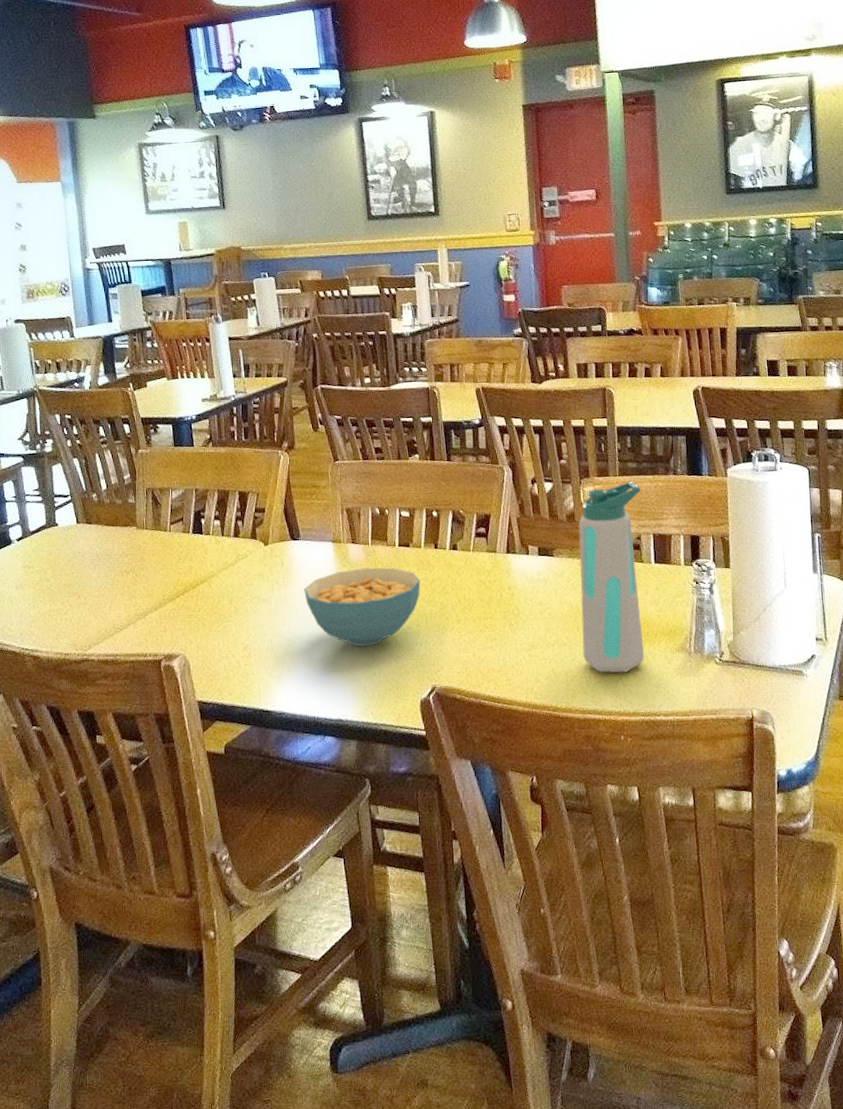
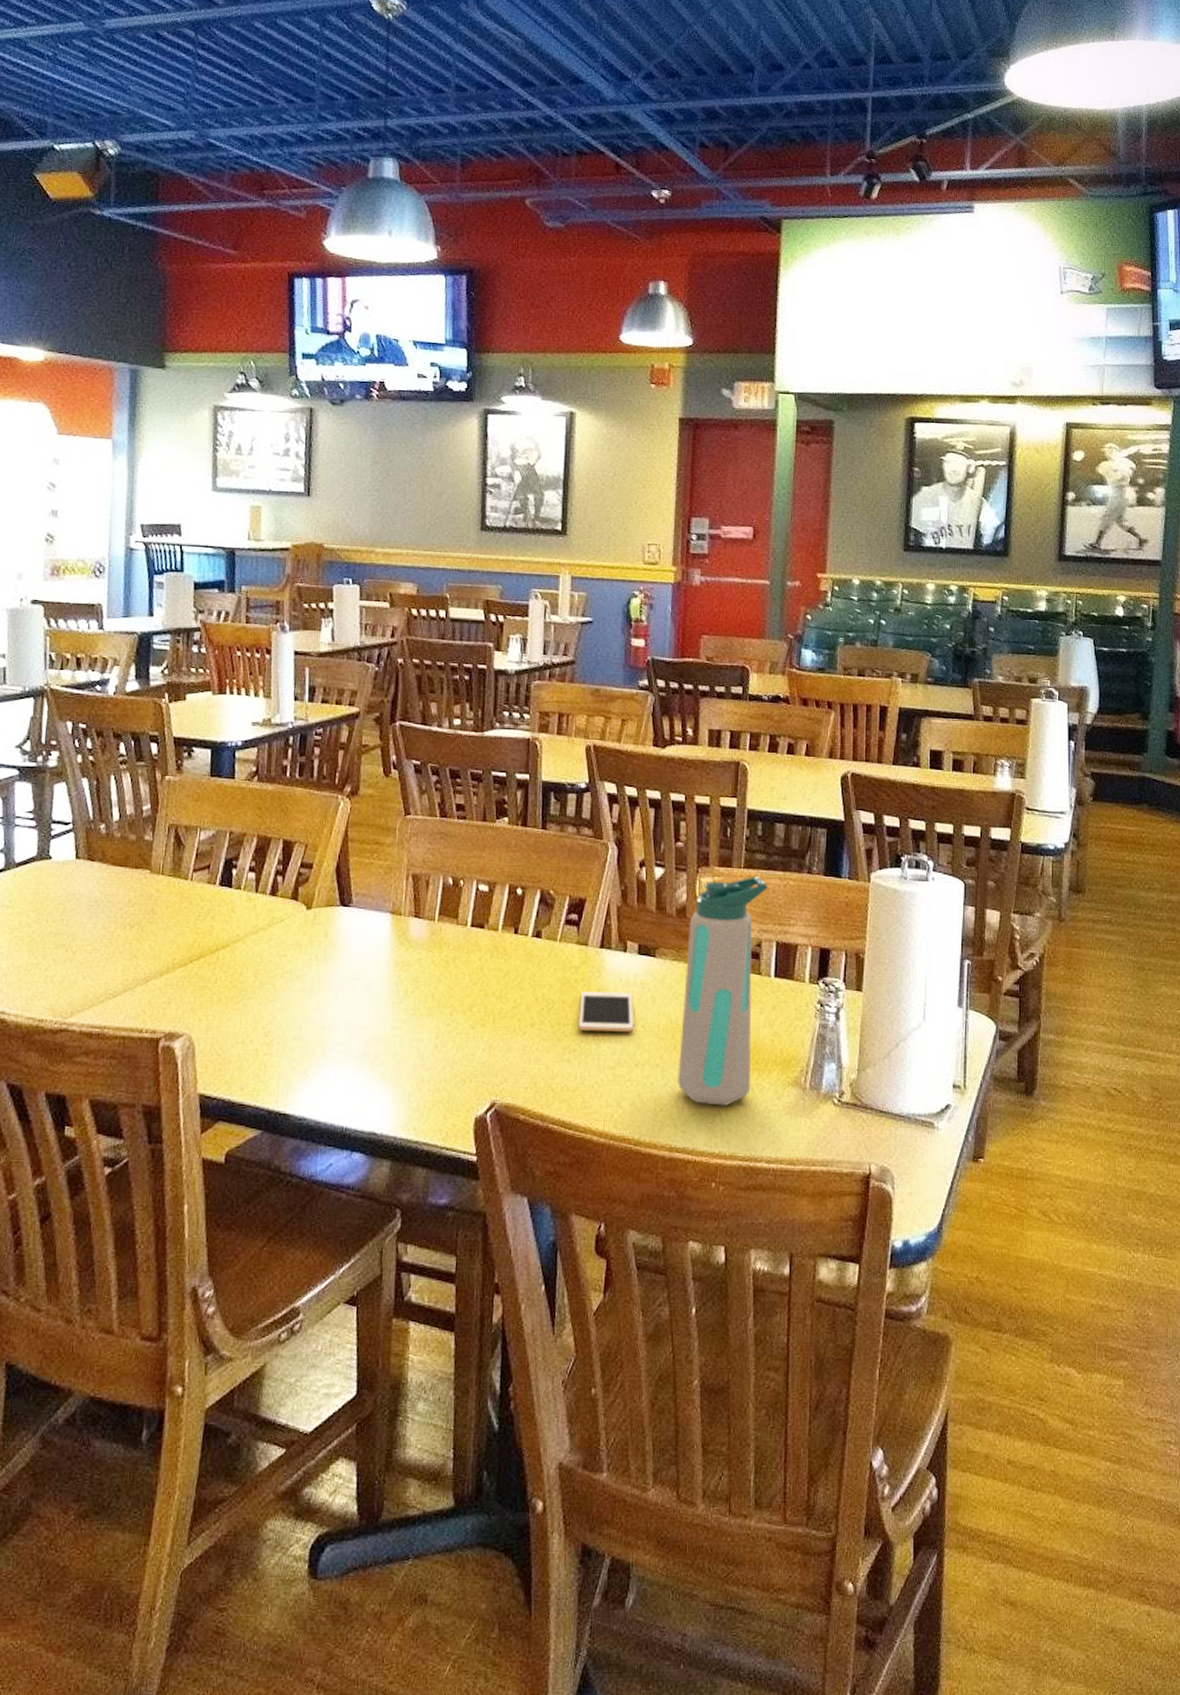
cereal bowl: present [304,567,421,647] -> none [348,948,493,1046]
cell phone: none [495,587,542,622] -> present [579,991,634,1032]

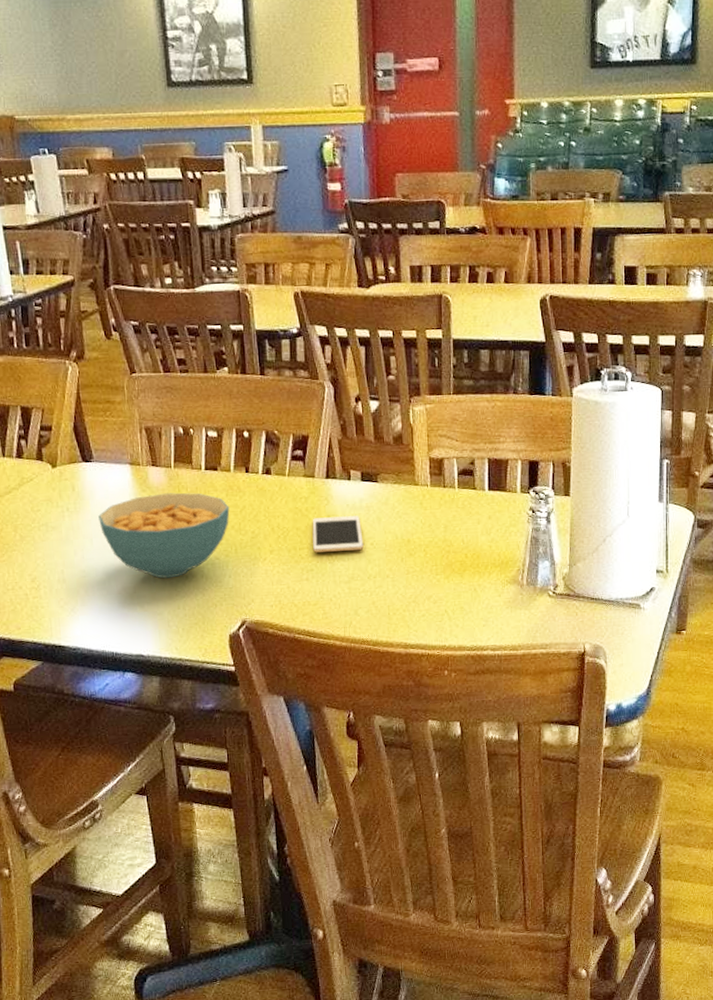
cereal bowl: none [348,948,493,1046] -> present [98,492,230,579]
water bottle: present [678,875,768,1106] -> none [406,400,477,606]

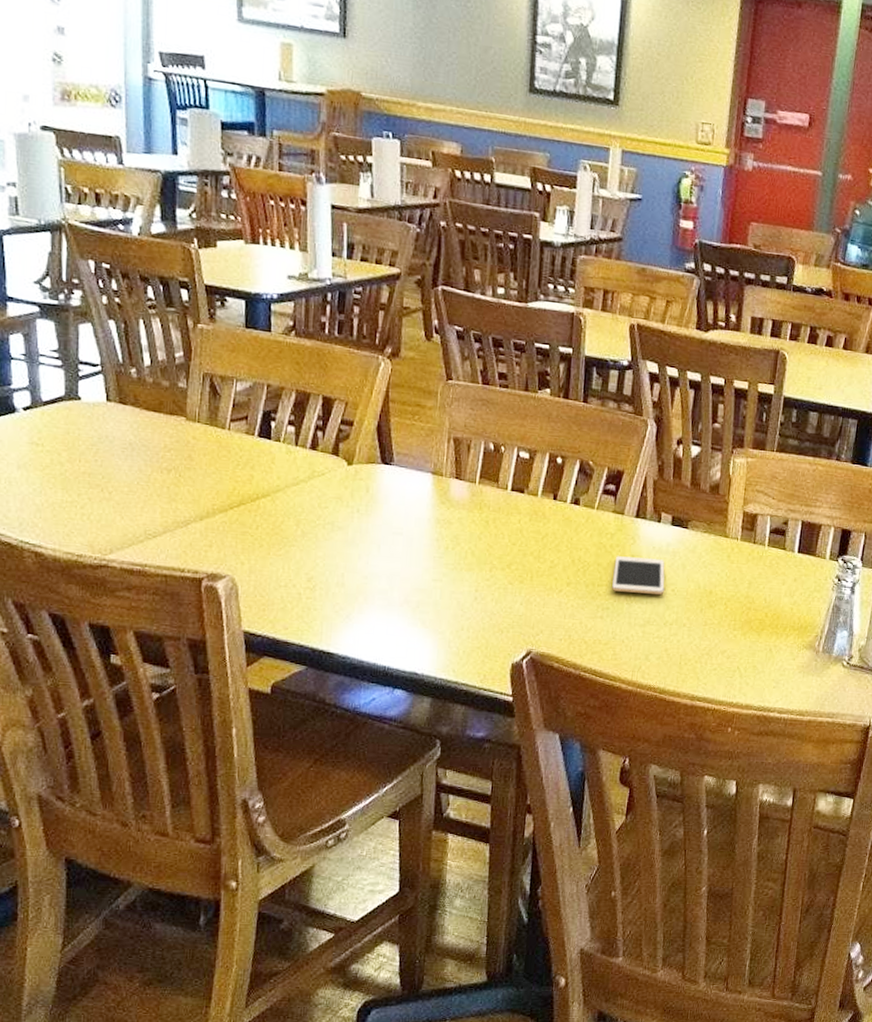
cereal bowl: present [98,492,230,579] -> none [390,508,531,597]

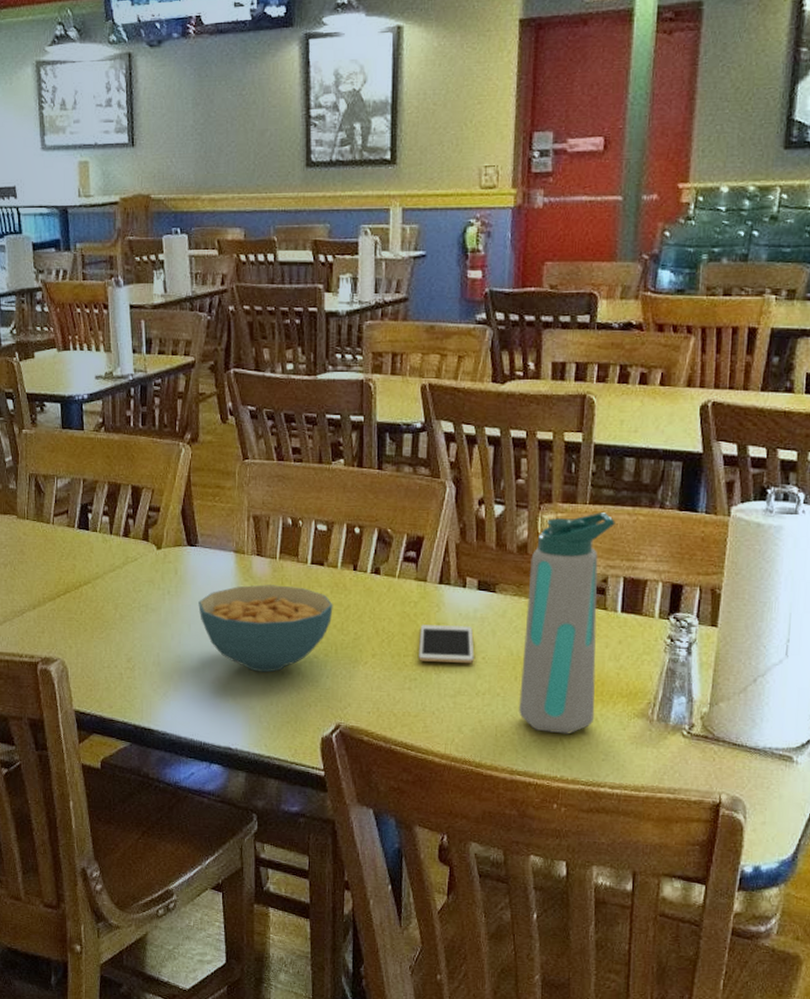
cereal bowl: none [390,508,531,597] -> present [198,584,333,673]
water bottle: none [702,459,798,663] -> present [519,511,615,734]

